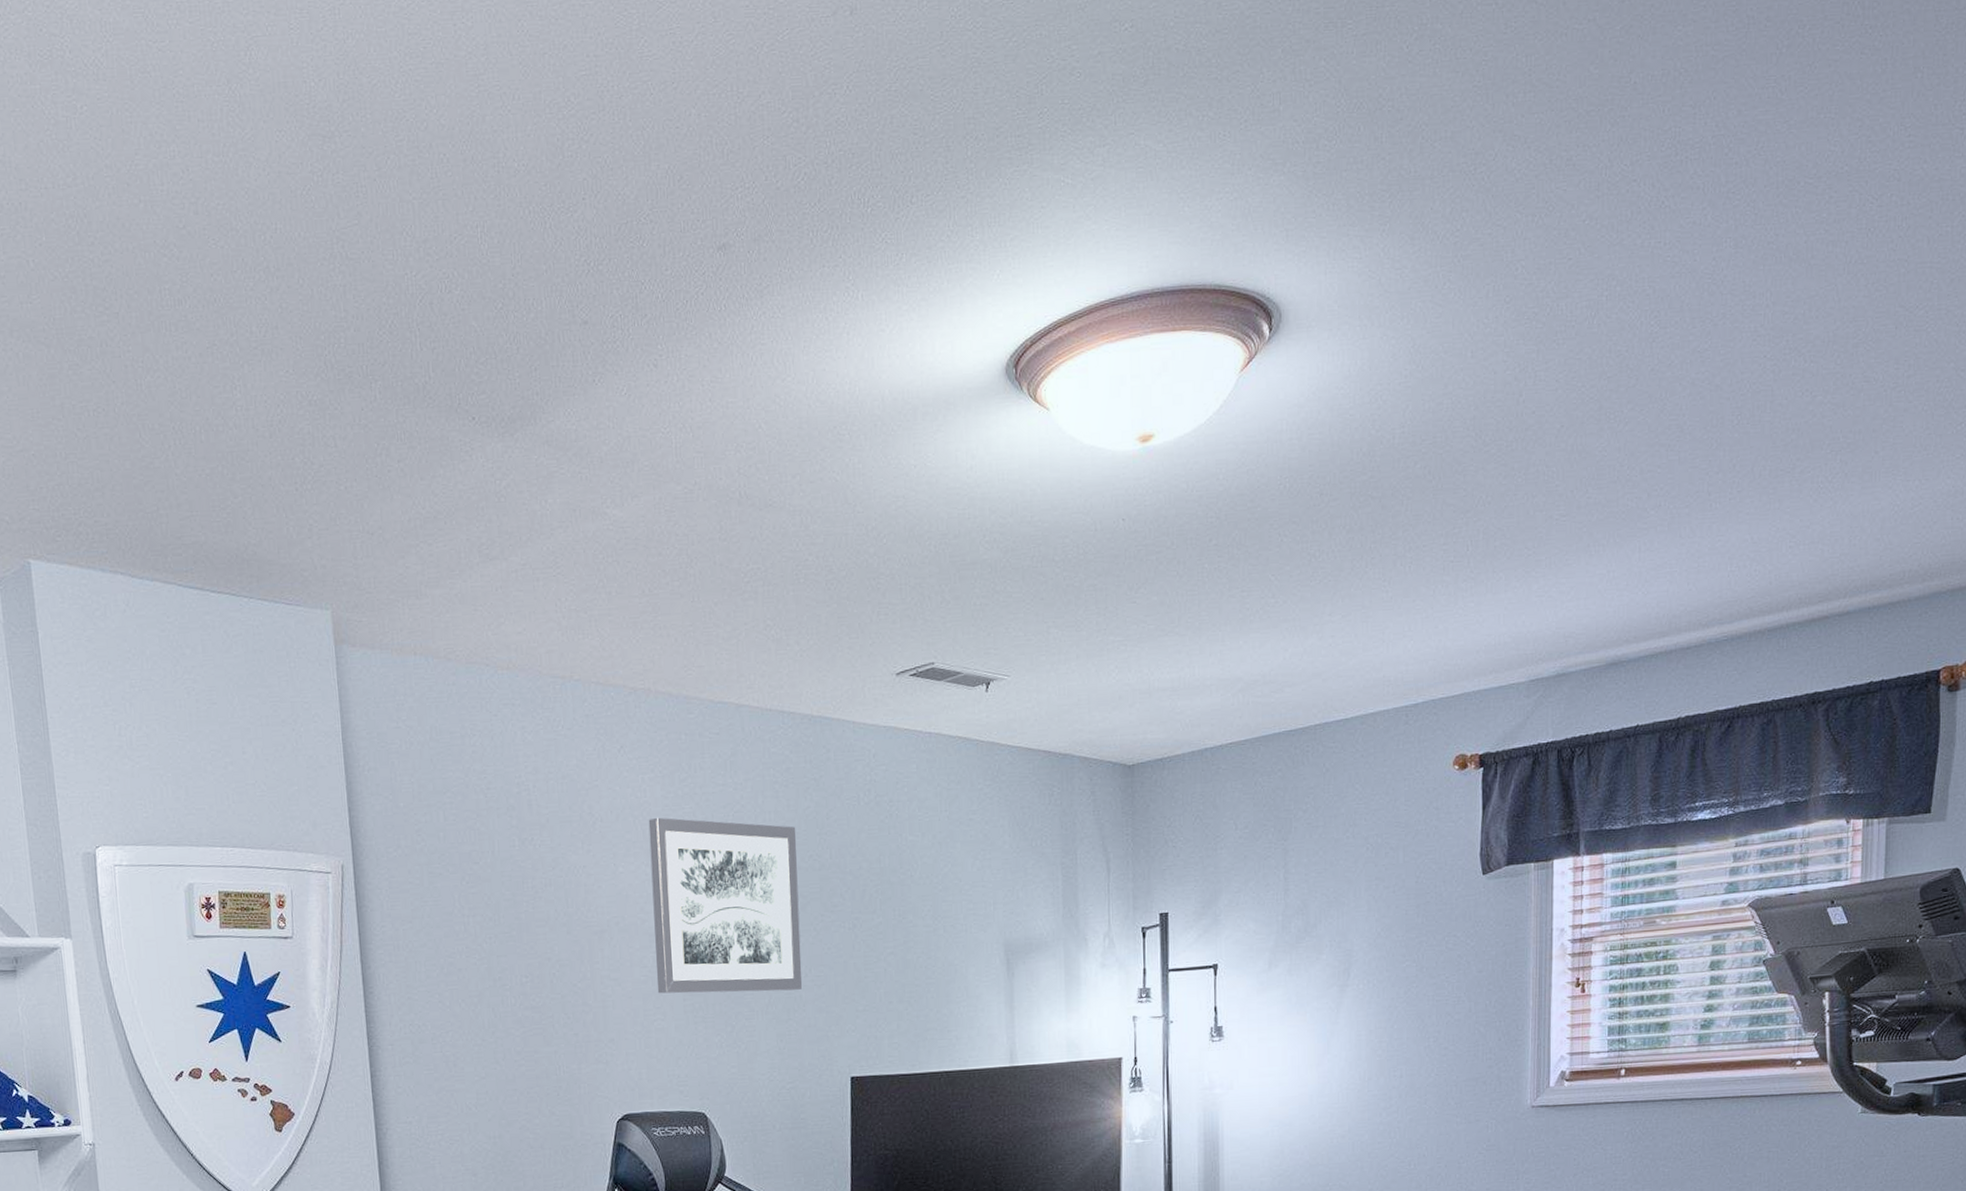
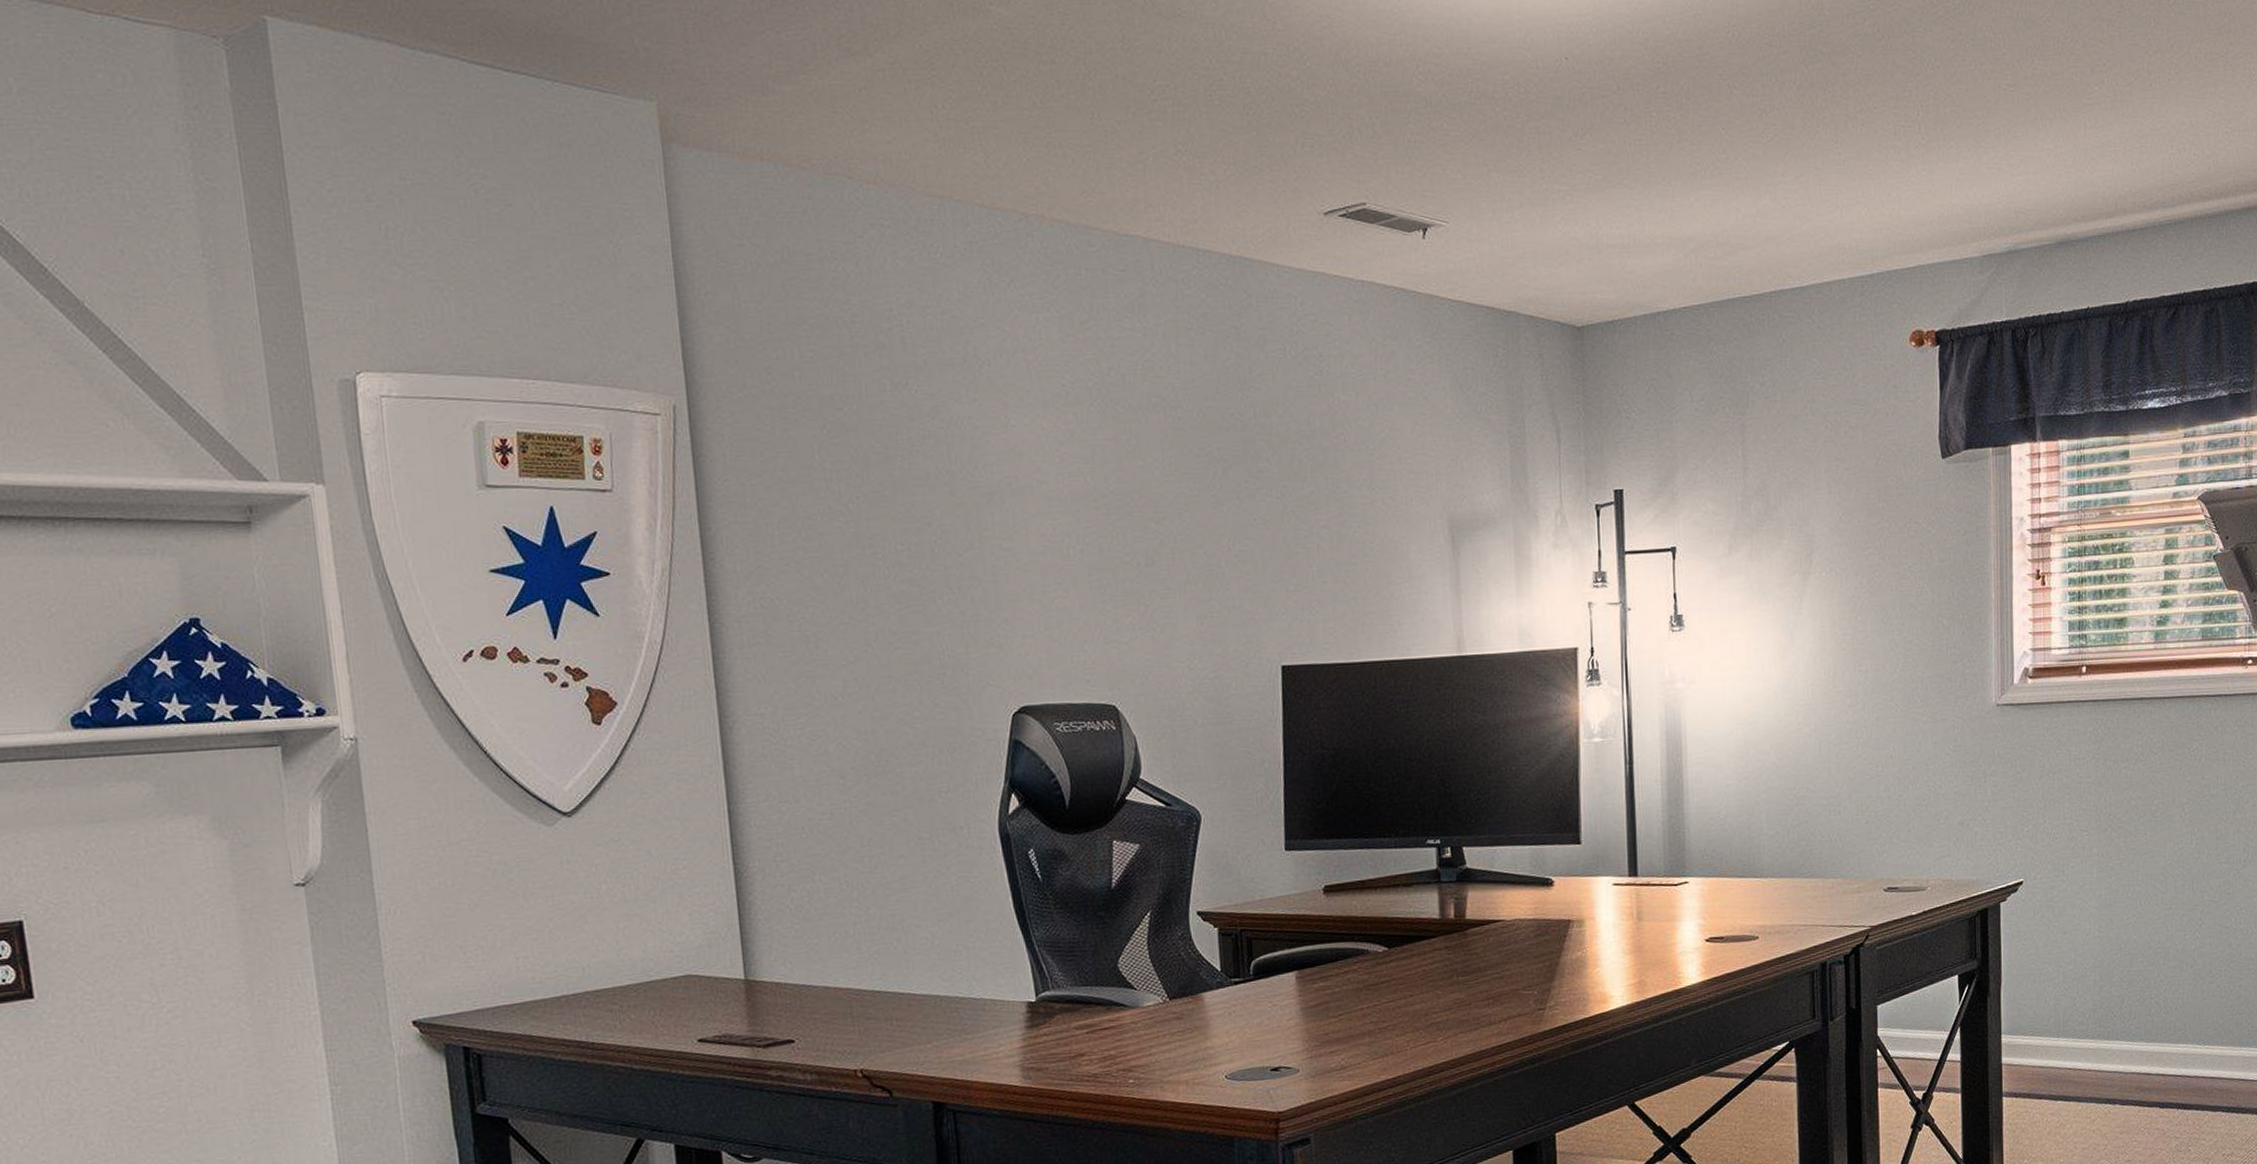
wall art: present [648,817,803,994] -> none [1044,363,1225,568]

